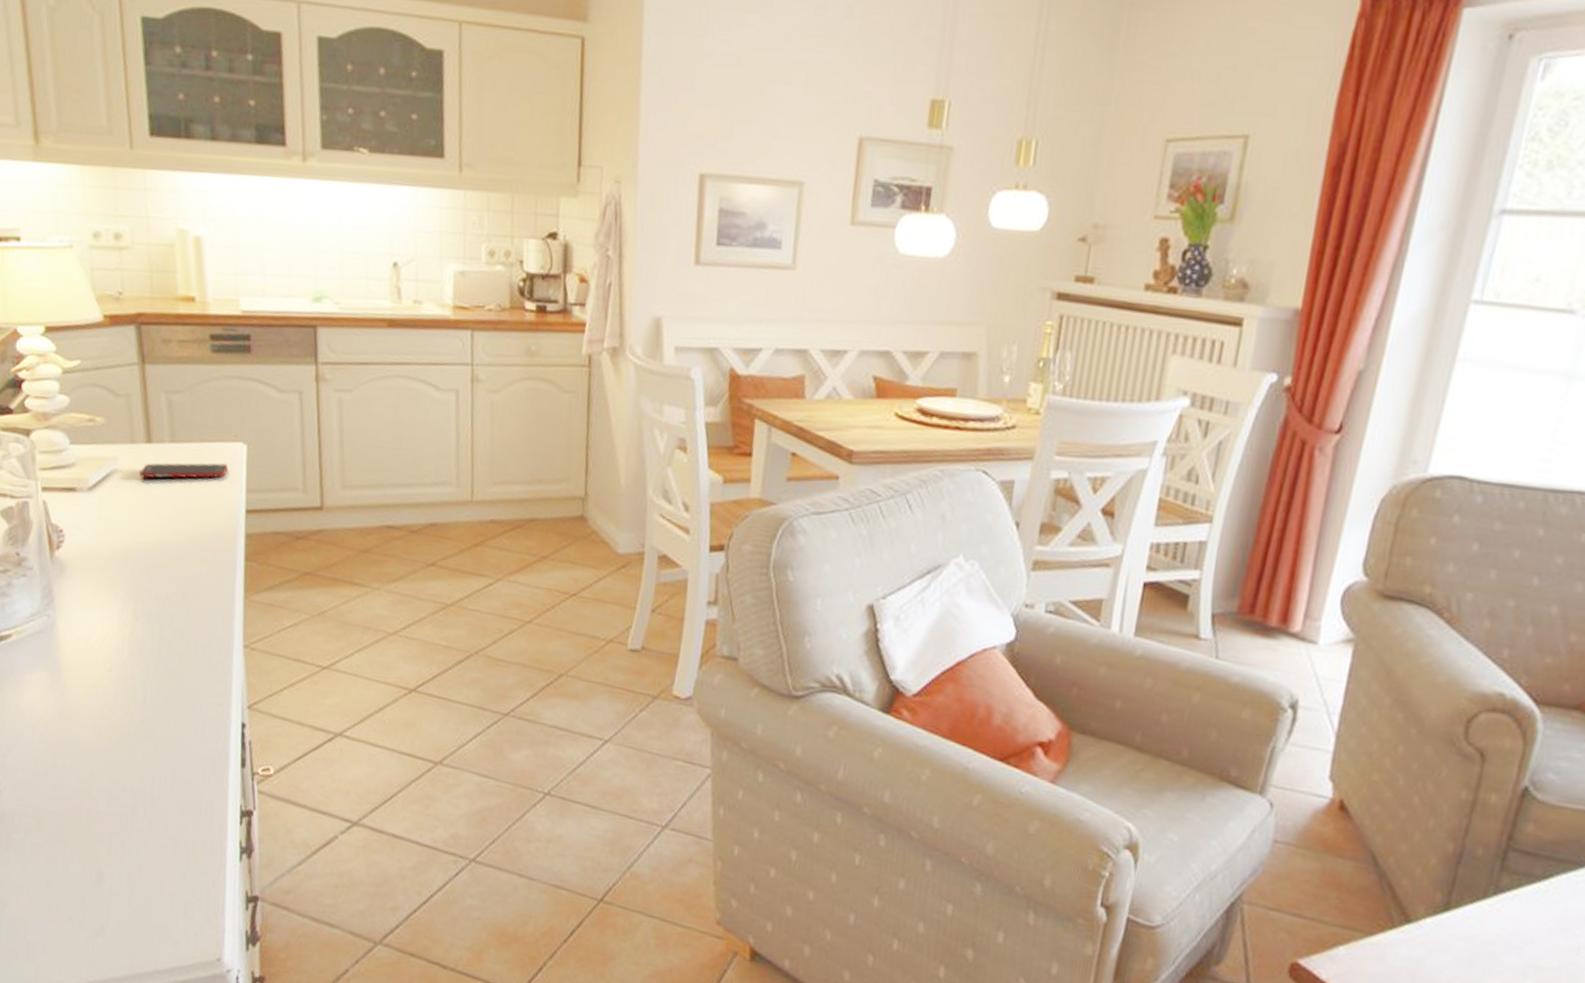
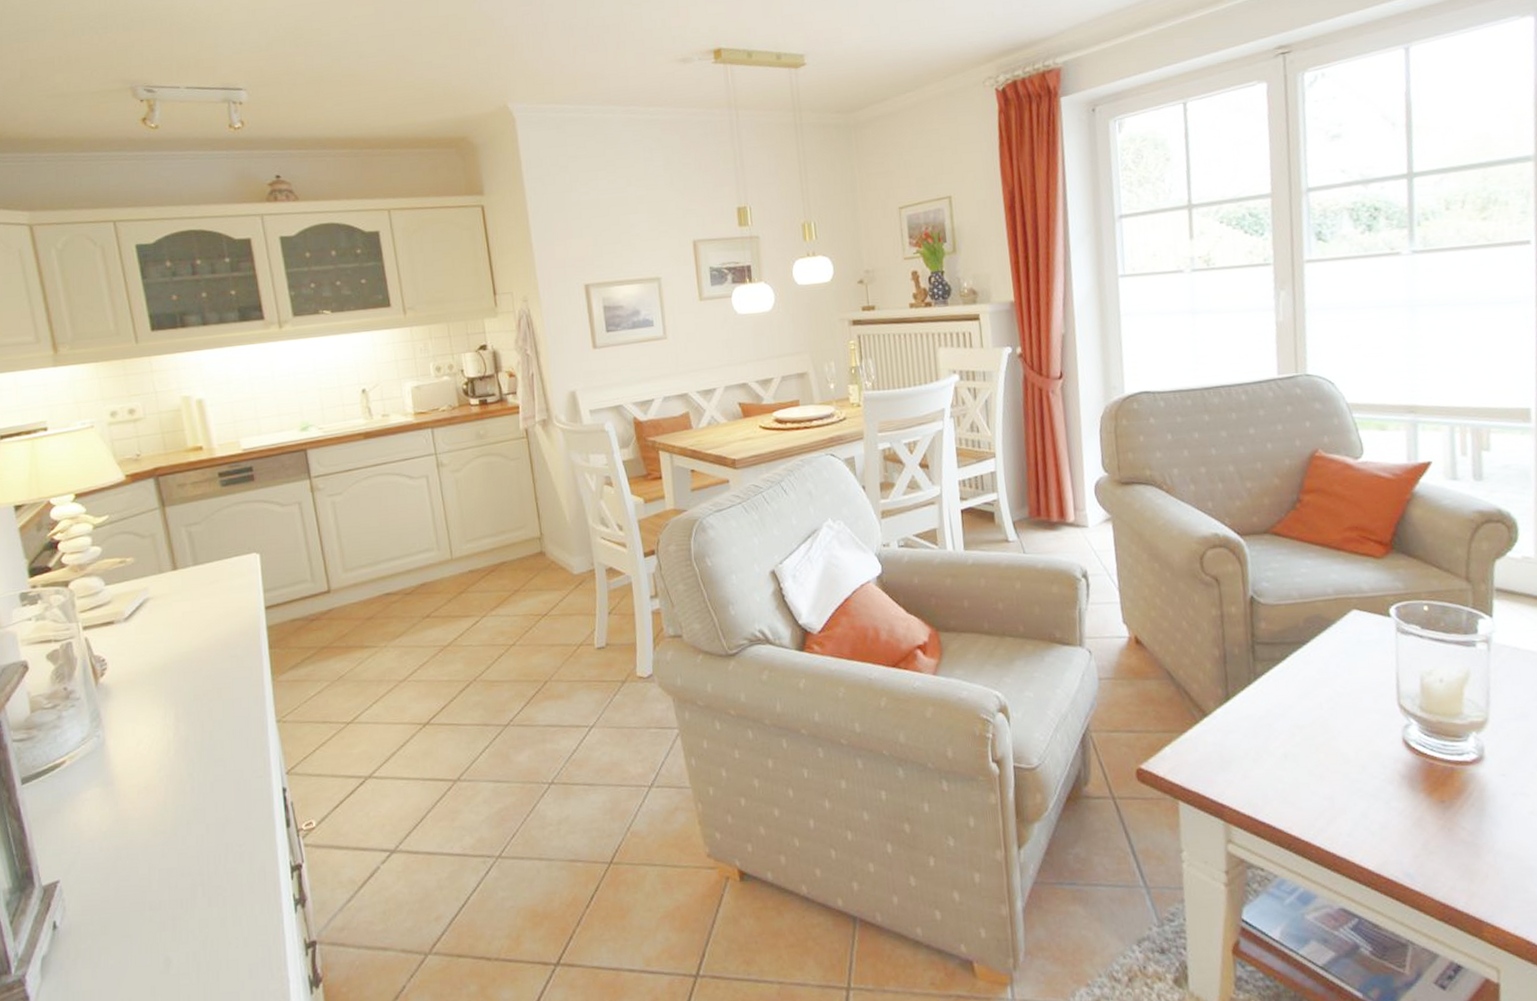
cell phone: present [140,463,229,479] -> none [170,573,246,600]

